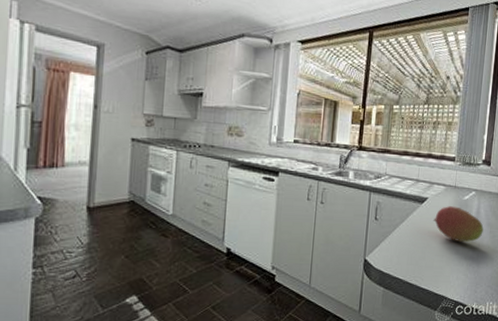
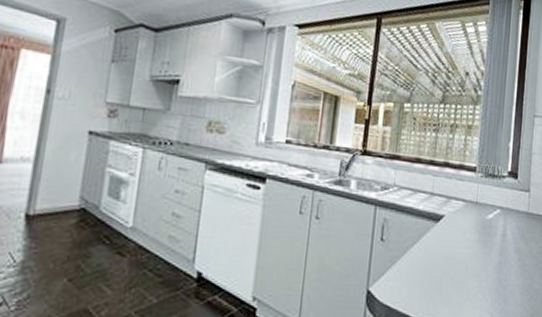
fruit: present [433,206,484,243] -> none [451,226,511,272]

